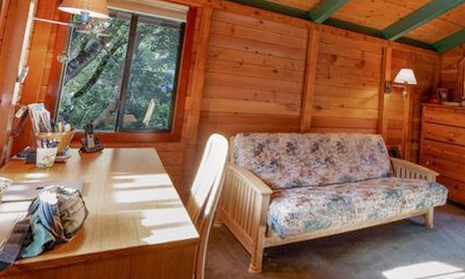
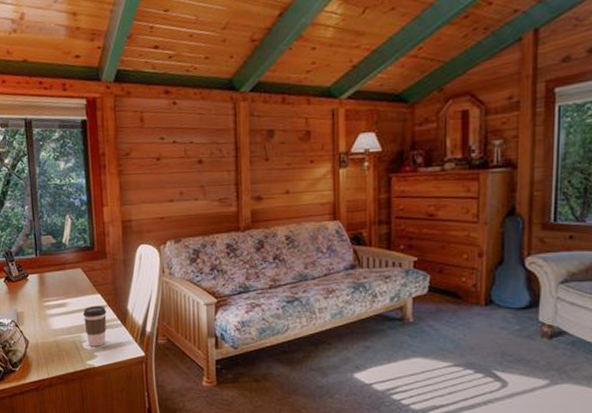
coffee cup: none [146,184,171,224] -> present [82,306,107,346]

